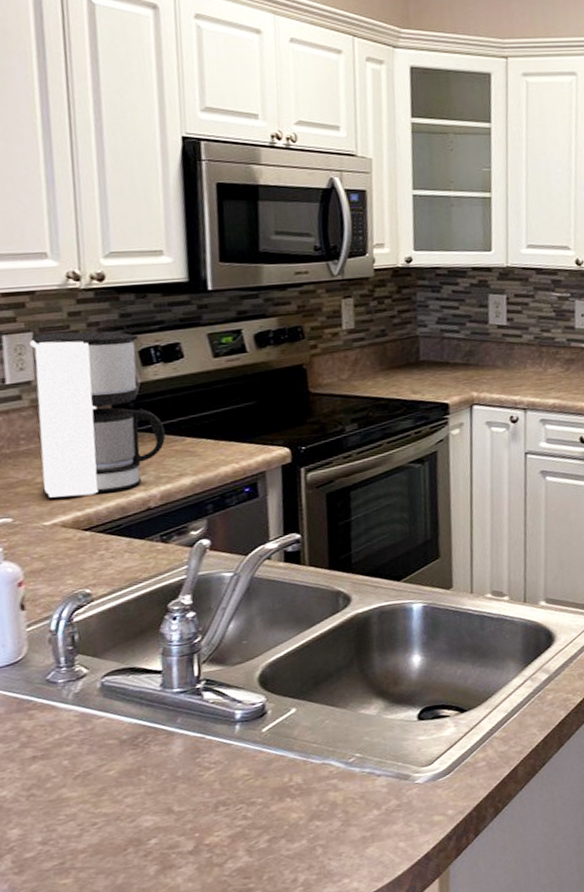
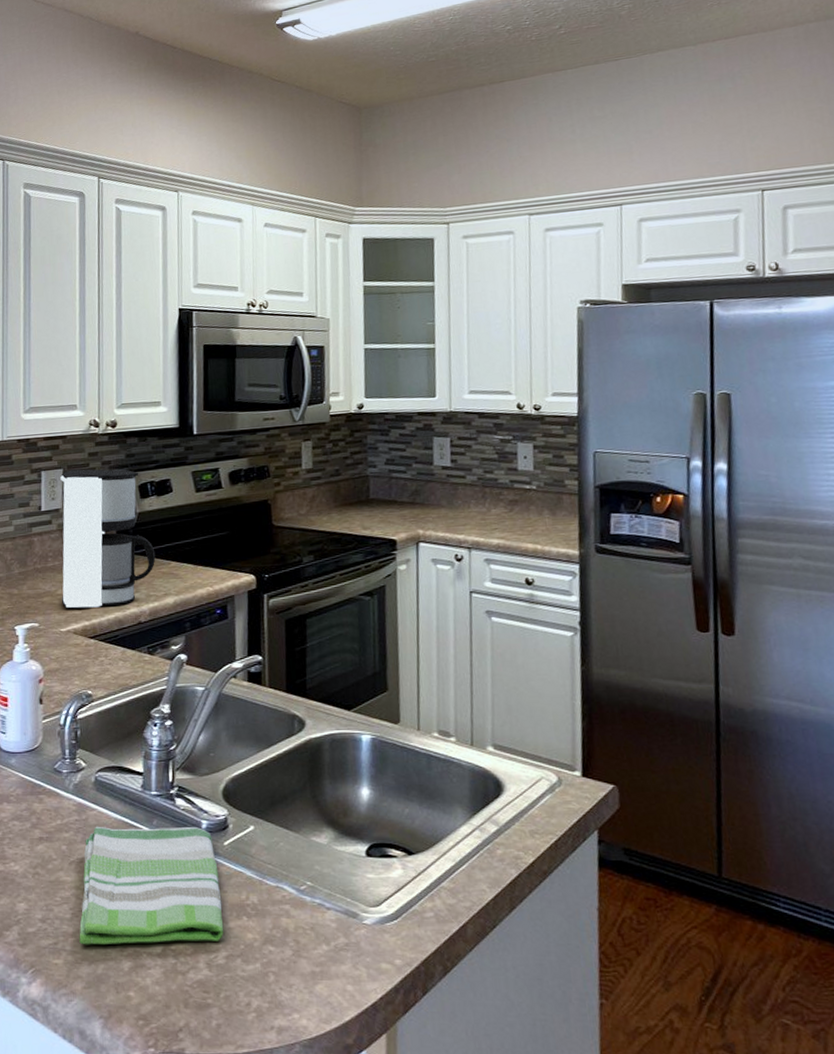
dish towel: none [91,718,266,859] -> present [79,826,224,945]

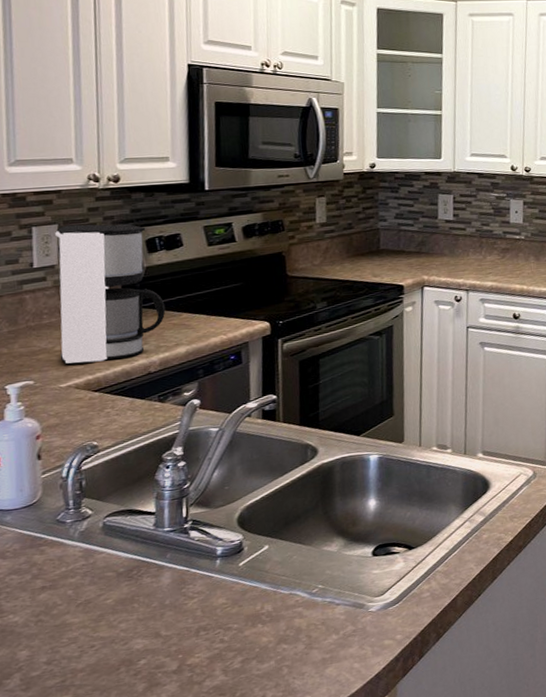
dish towel: present [79,826,224,945] -> none [89,554,240,677]

